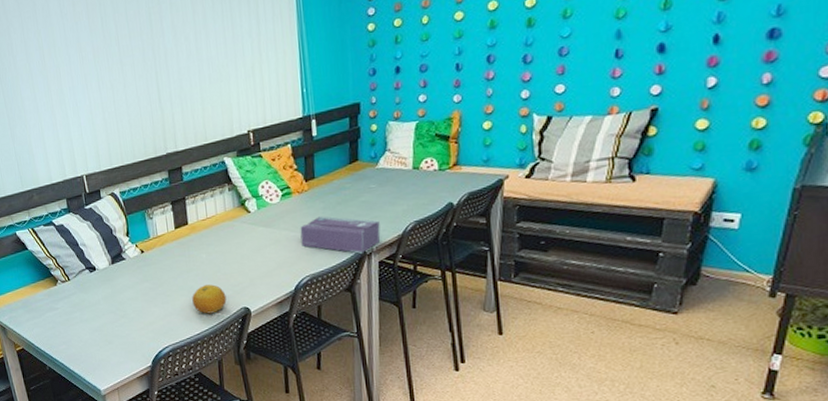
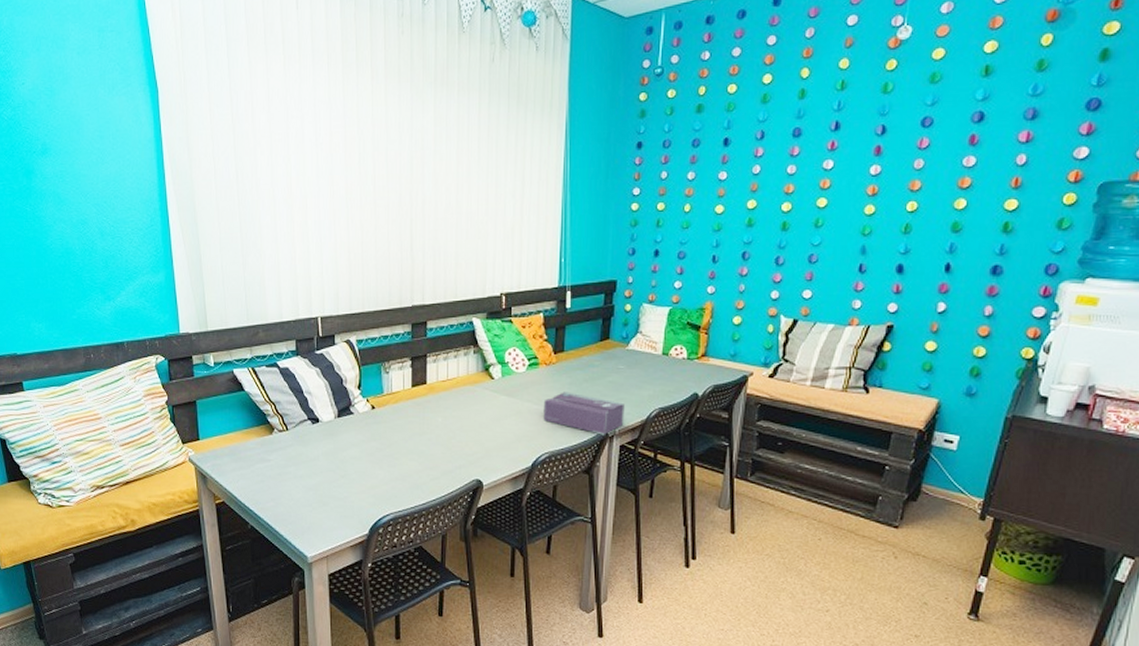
fruit: present [192,284,227,314] -> none [422,451,459,483]

